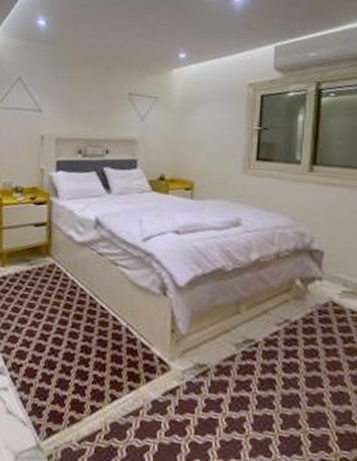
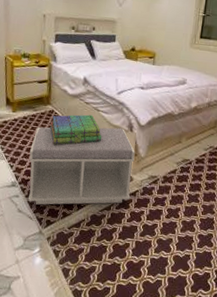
bench: none [20,288,172,406] -> present [28,127,135,205]
stack of books: none [50,270,124,314] -> present [50,114,102,145]

